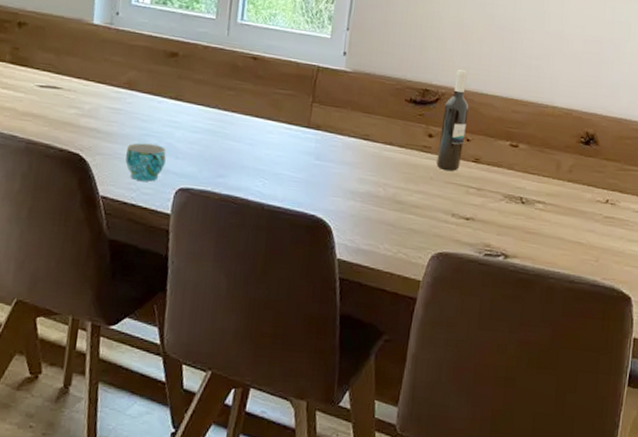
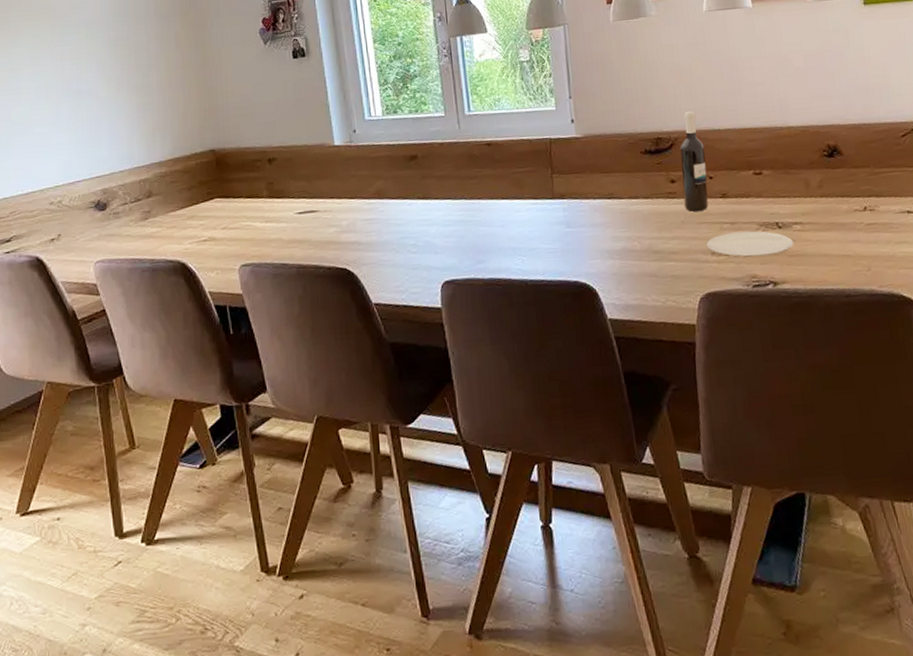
cup: present [125,143,166,182] -> none [389,244,427,282]
plate: none [448,197,533,229] -> present [706,230,794,258]

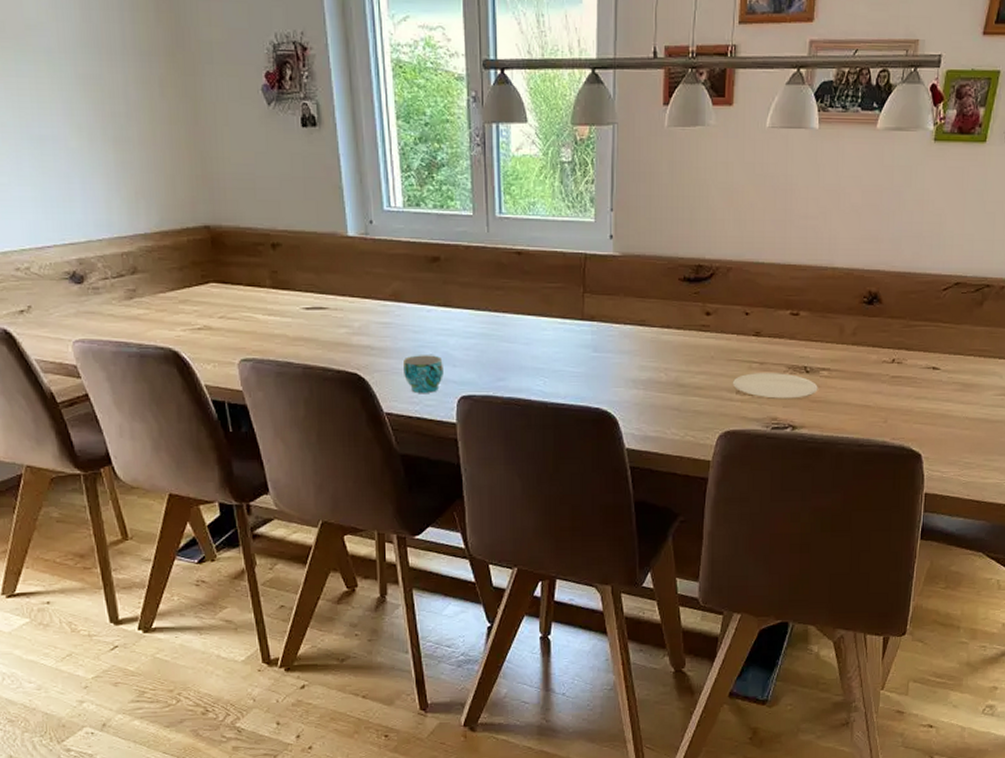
cup: none [389,244,427,282] -> present [403,355,443,393]
wine bottle: present [680,110,709,212] -> none [716,239,745,347]

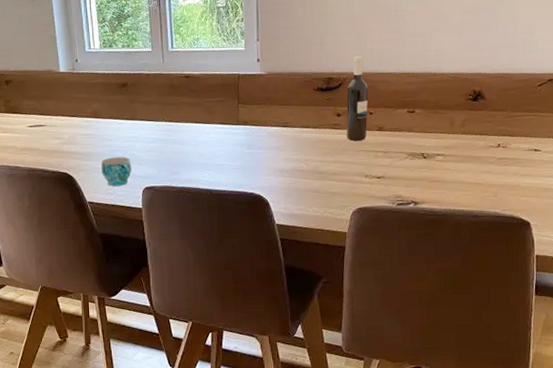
wine bottle: none [716,239,745,347] -> present [346,55,368,141]
plate: present [732,373,818,400] -> none [361,159,435,181]

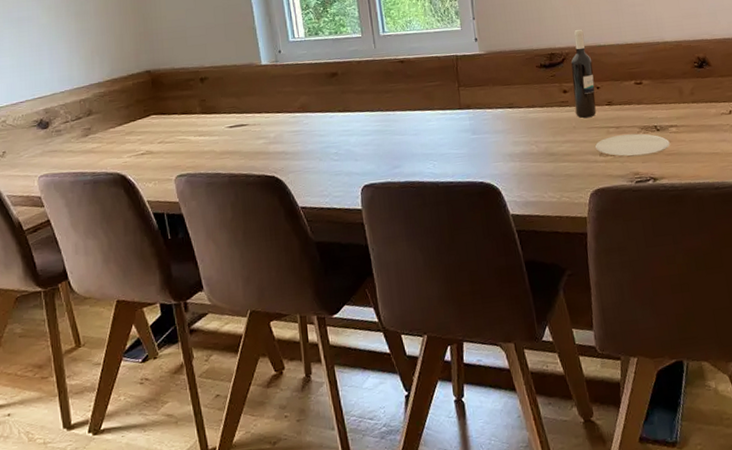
cup: present [101,157,131,186] -> none [313,153,348,187]
plate: none [361,159,435,181] -> present [594,133,670,158]

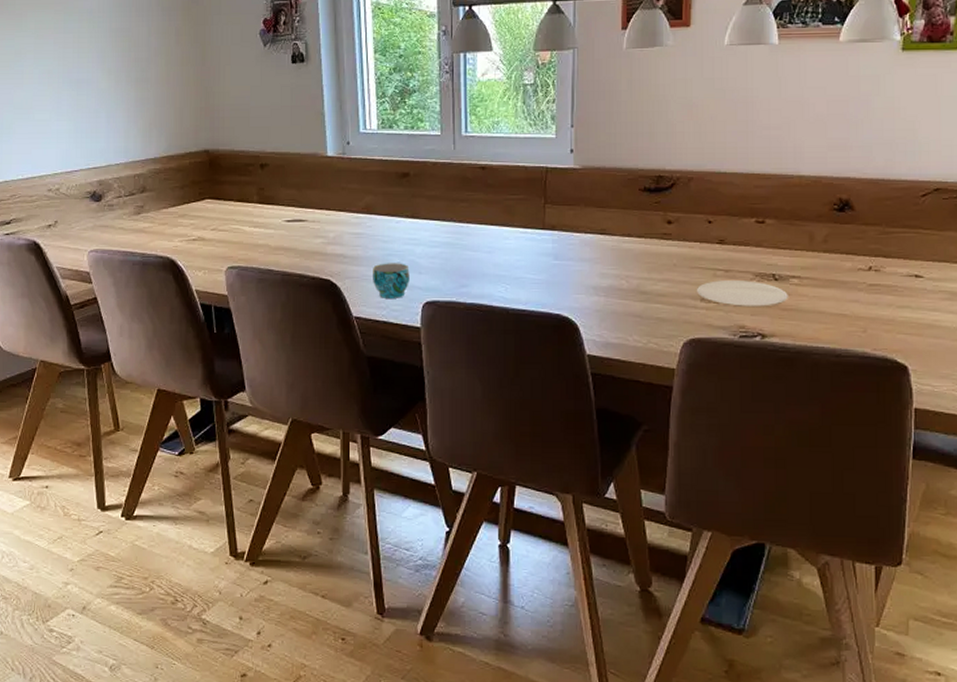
cup: none [313,153,348,187] -> present [373,263,410,298]
wine bottle: present [571,29,597,118] -> none [679,150,707,255]

